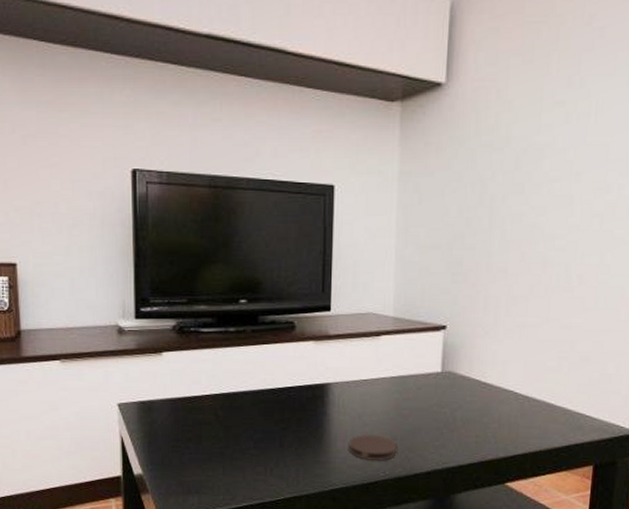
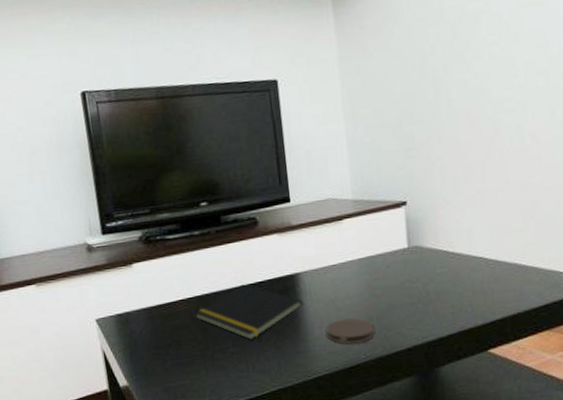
notepad: none [220,387,331,445] -> present [195,284,304,341]

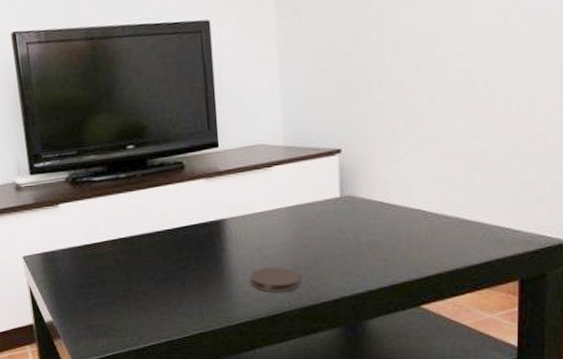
notepad: present [195,284,304,341] -> none [119,228,229,284]

